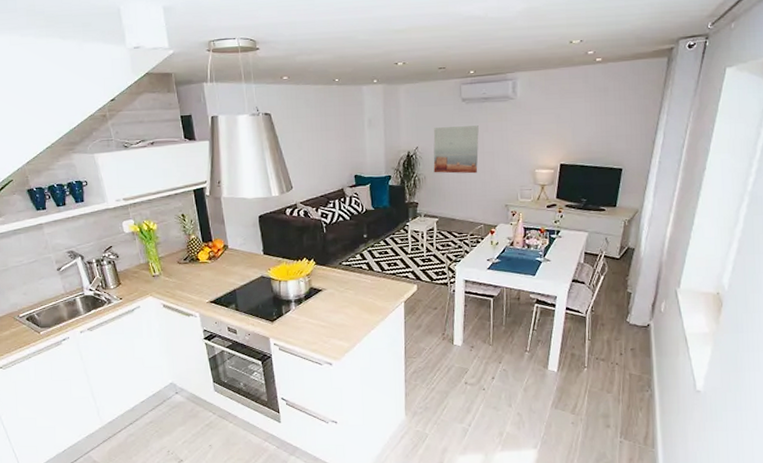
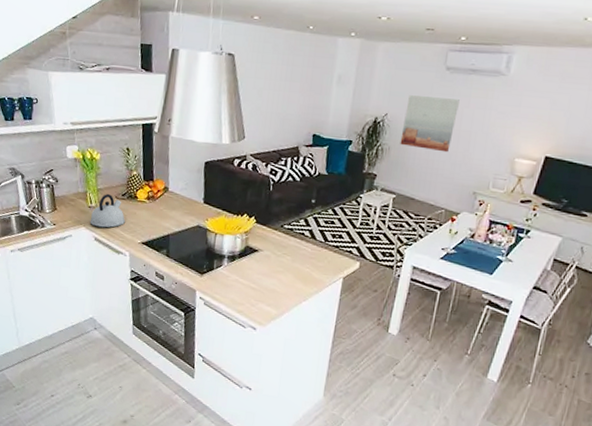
kettle: none [156,261,191,294] -> present [90,194,126,228]

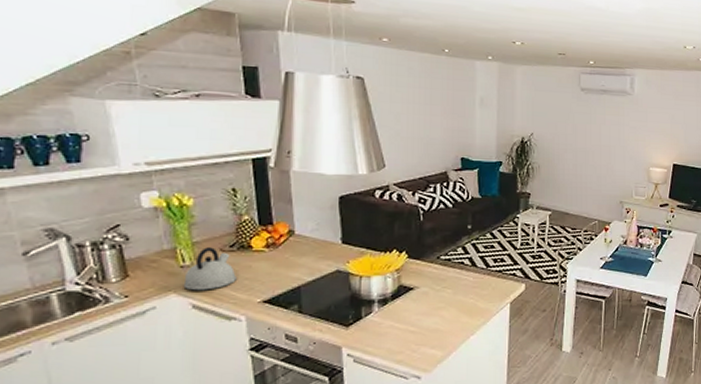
wall art: present [400,95,460,153] -> none [548,115,596,167]

